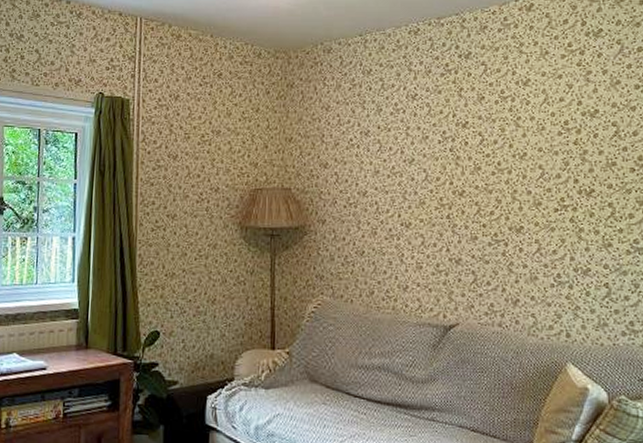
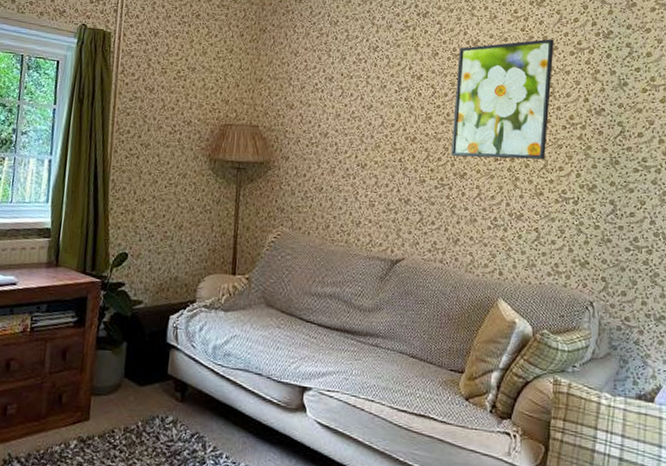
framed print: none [505,72,616,209] -> present [451,39,554,160]

